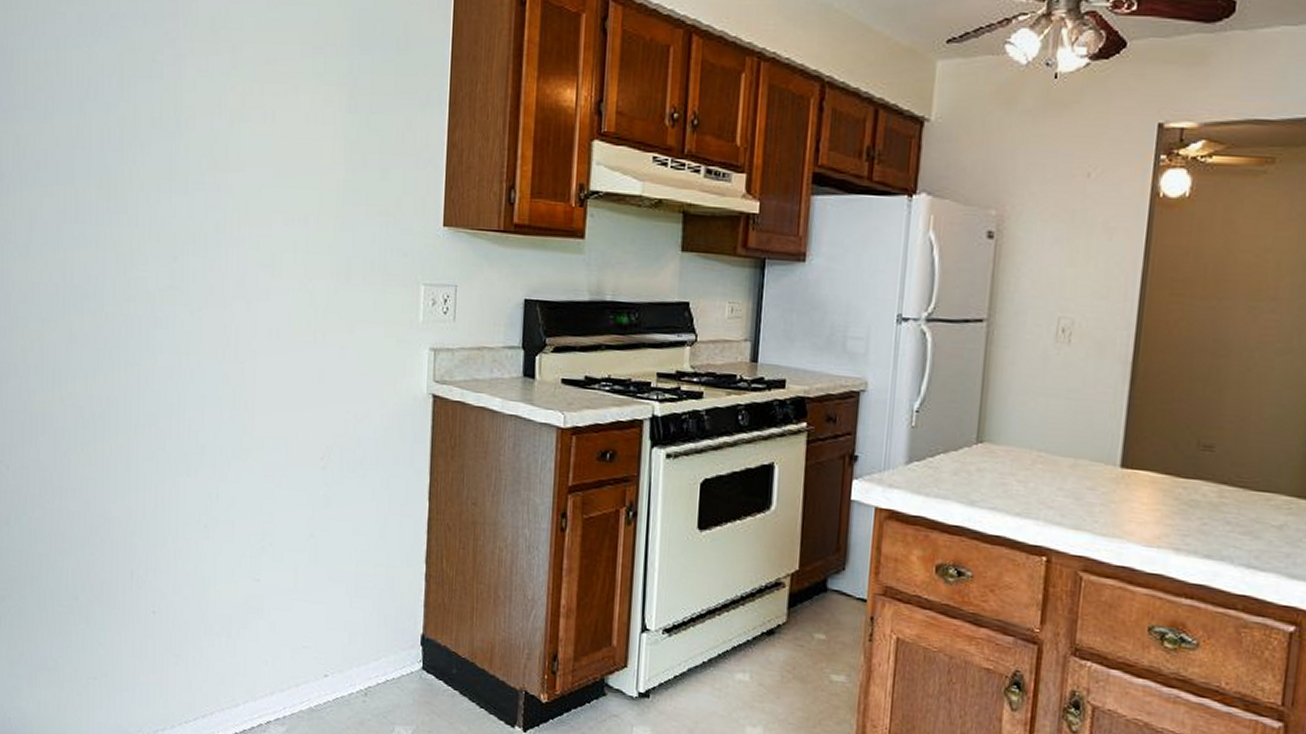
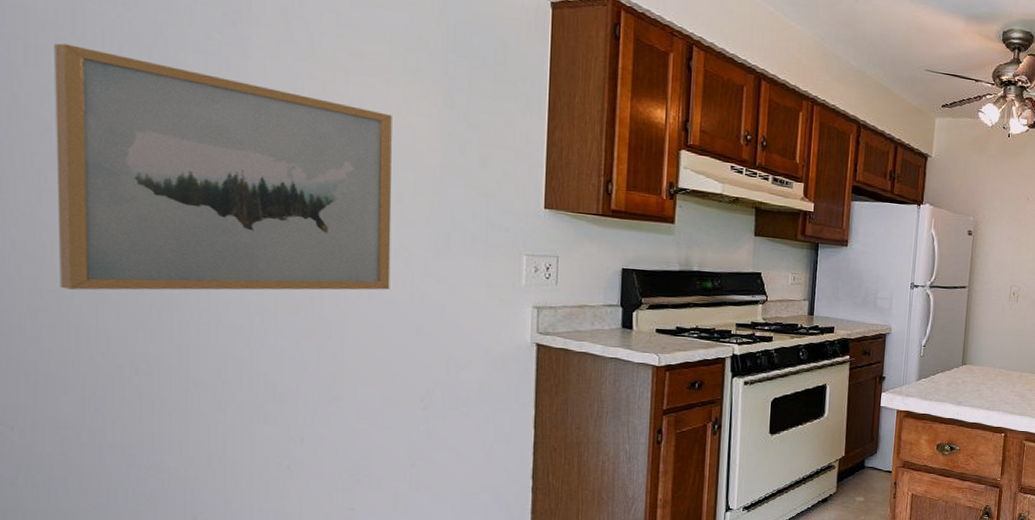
wall art: none [42,82,301,330] -> present [54,43,392,291]

